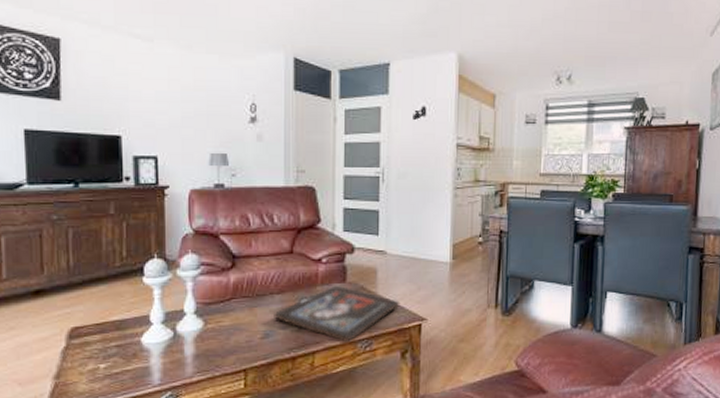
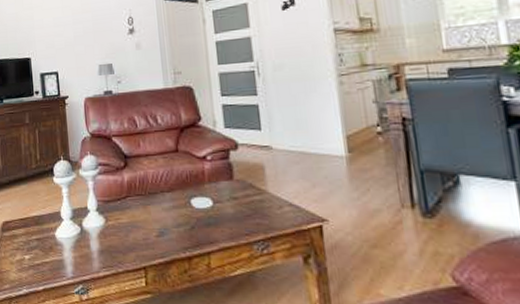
religious icon: present [274,285,400,341] -> none [166,183,295,243]

